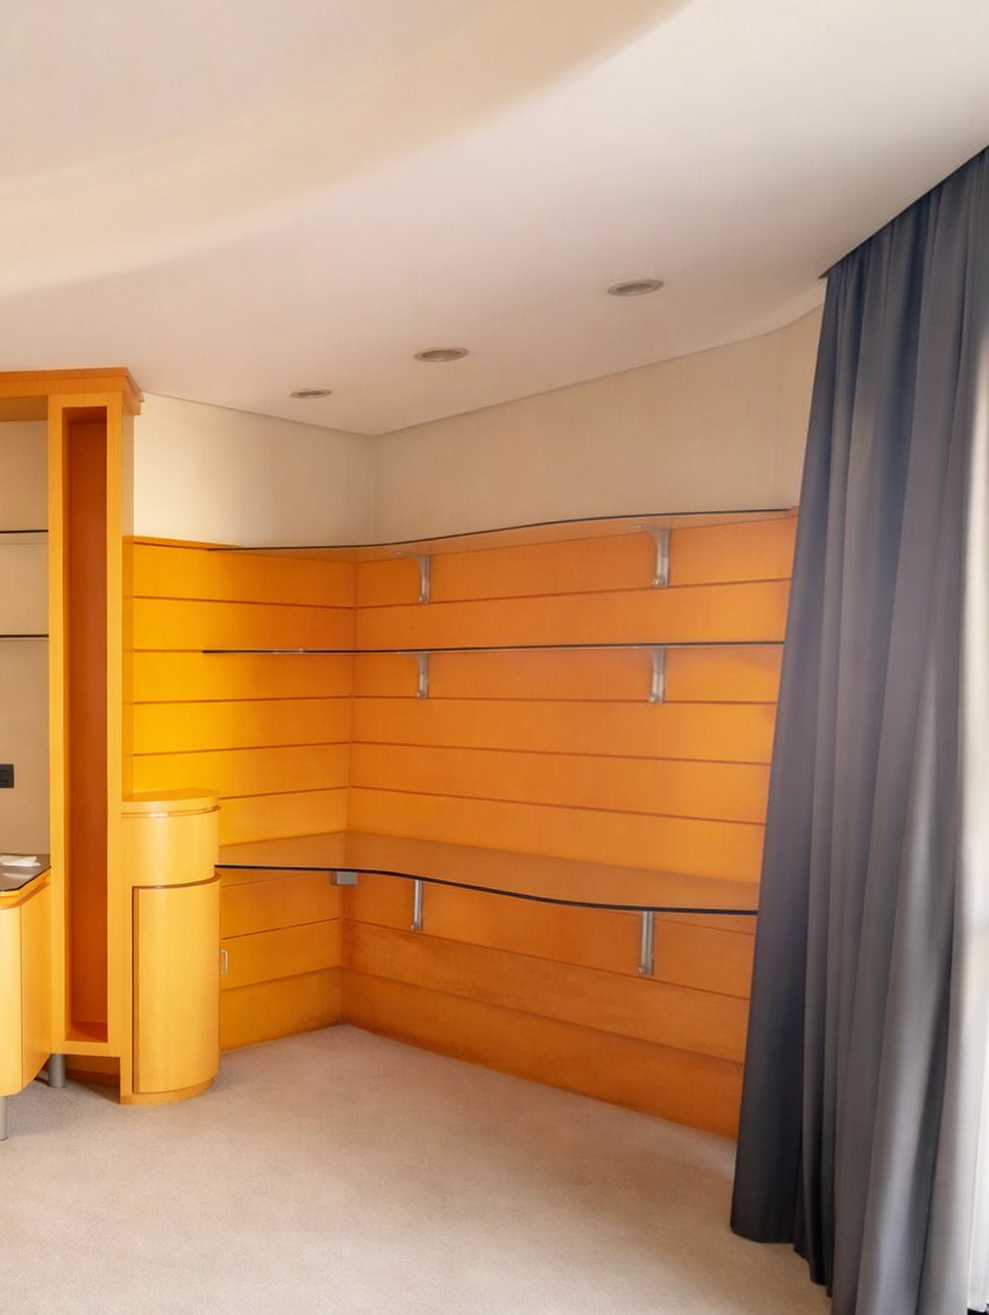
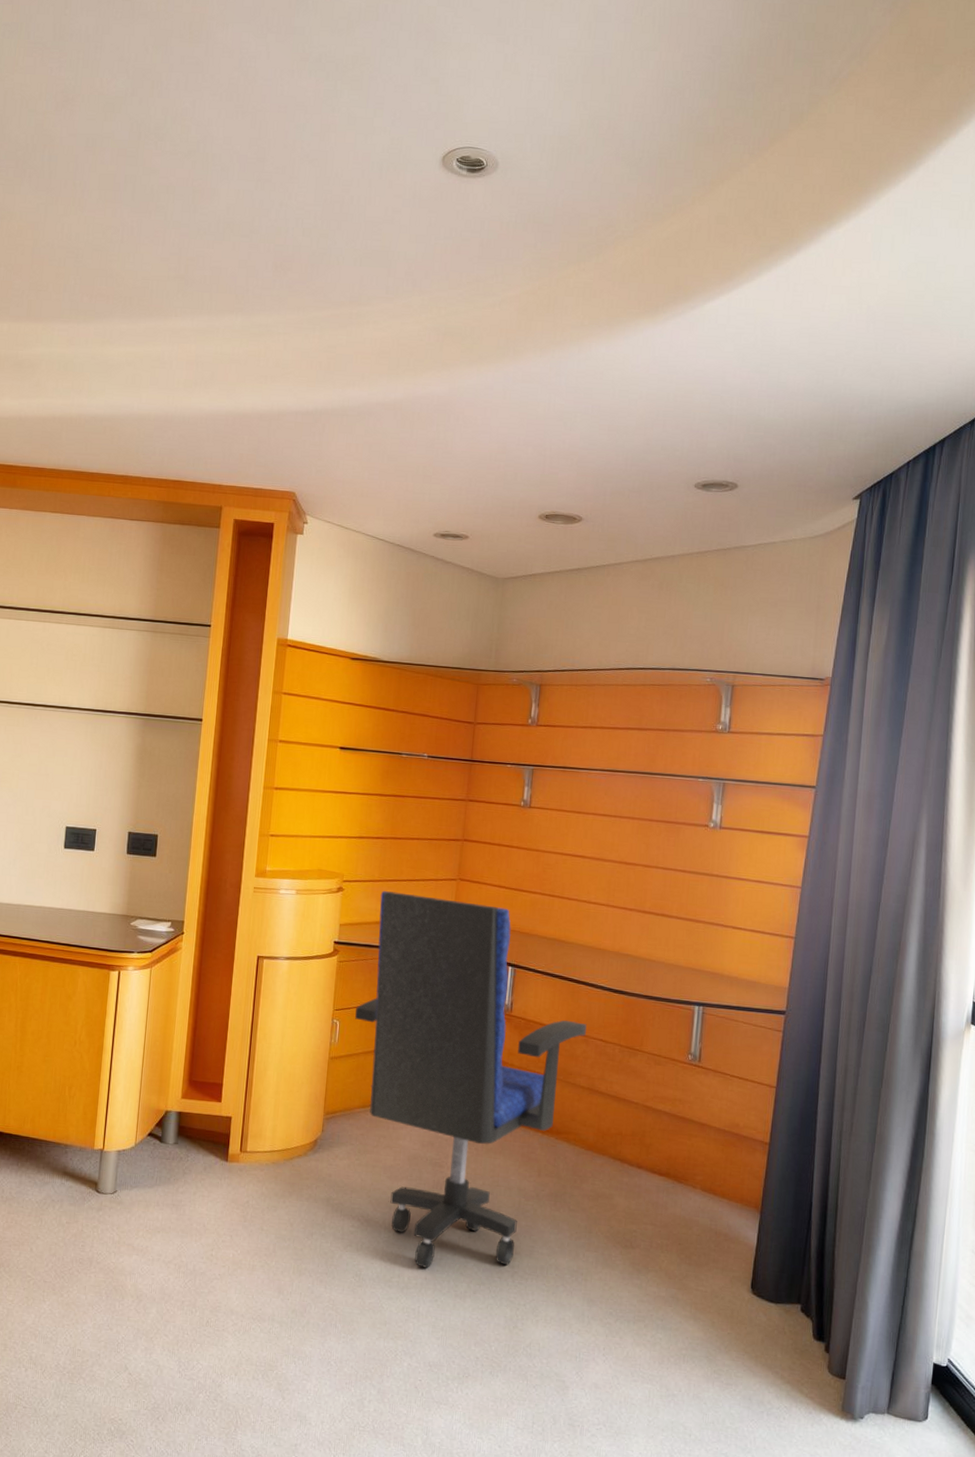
office chair: none [245,806,512,1210] -> present [355,891,587,1268]

